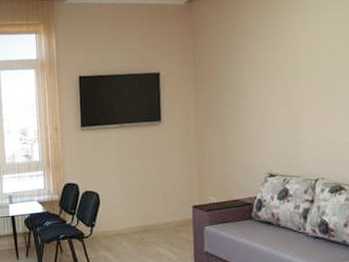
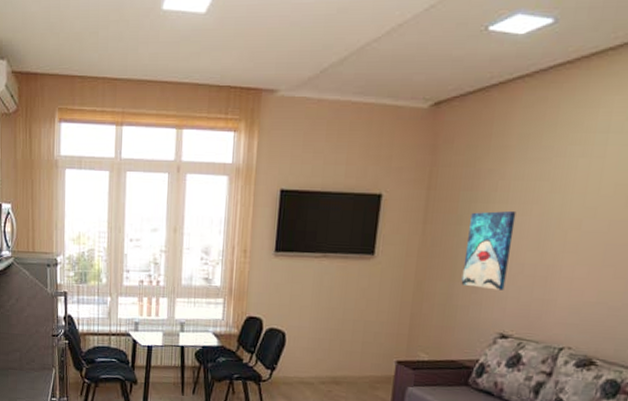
wall art: none [230,76,265,139] -> present [461,210,517,290]

